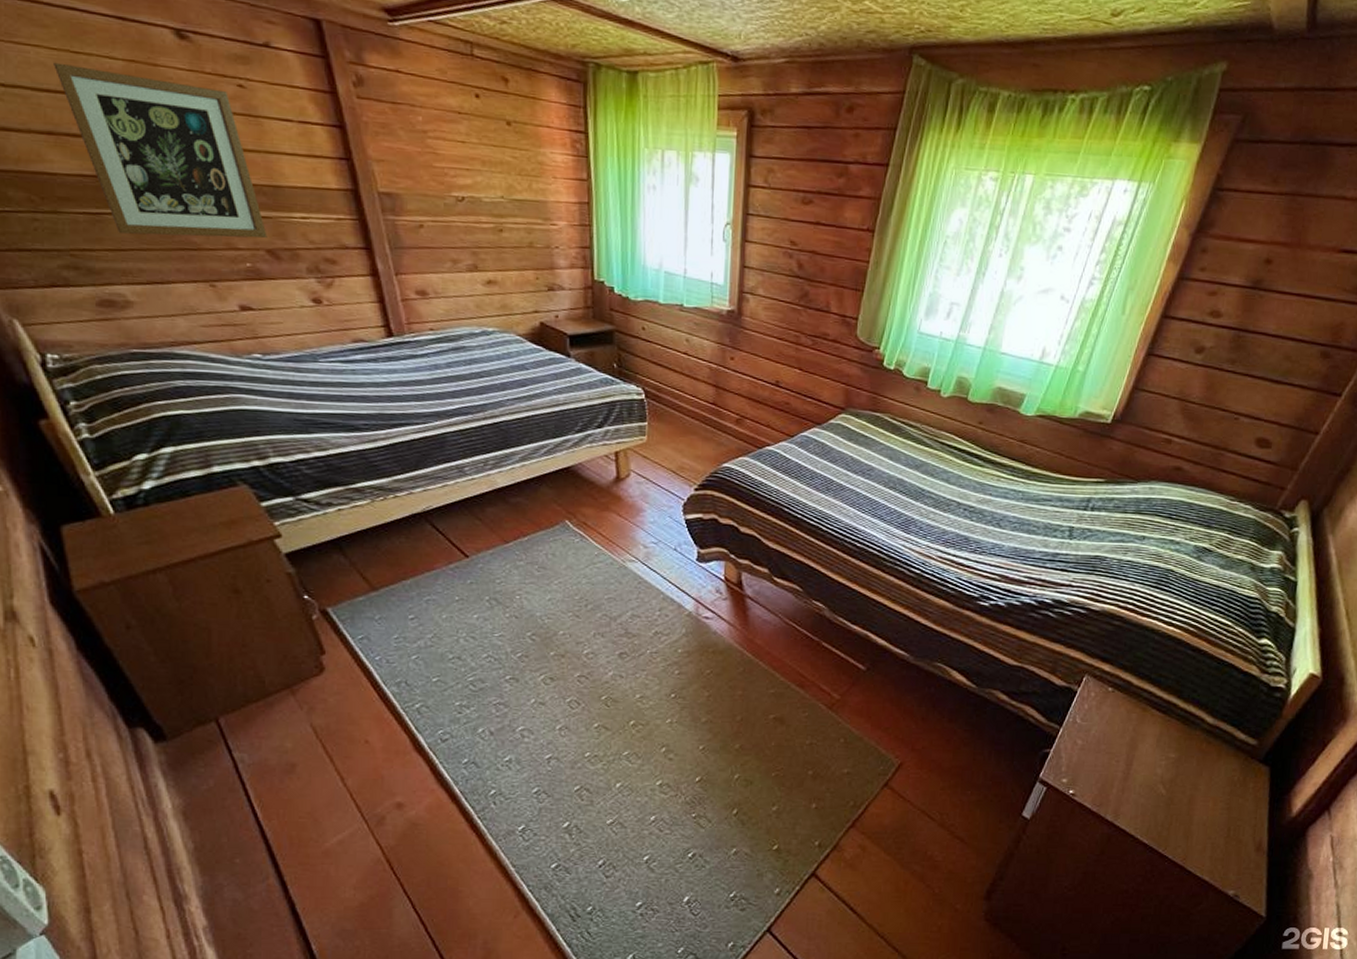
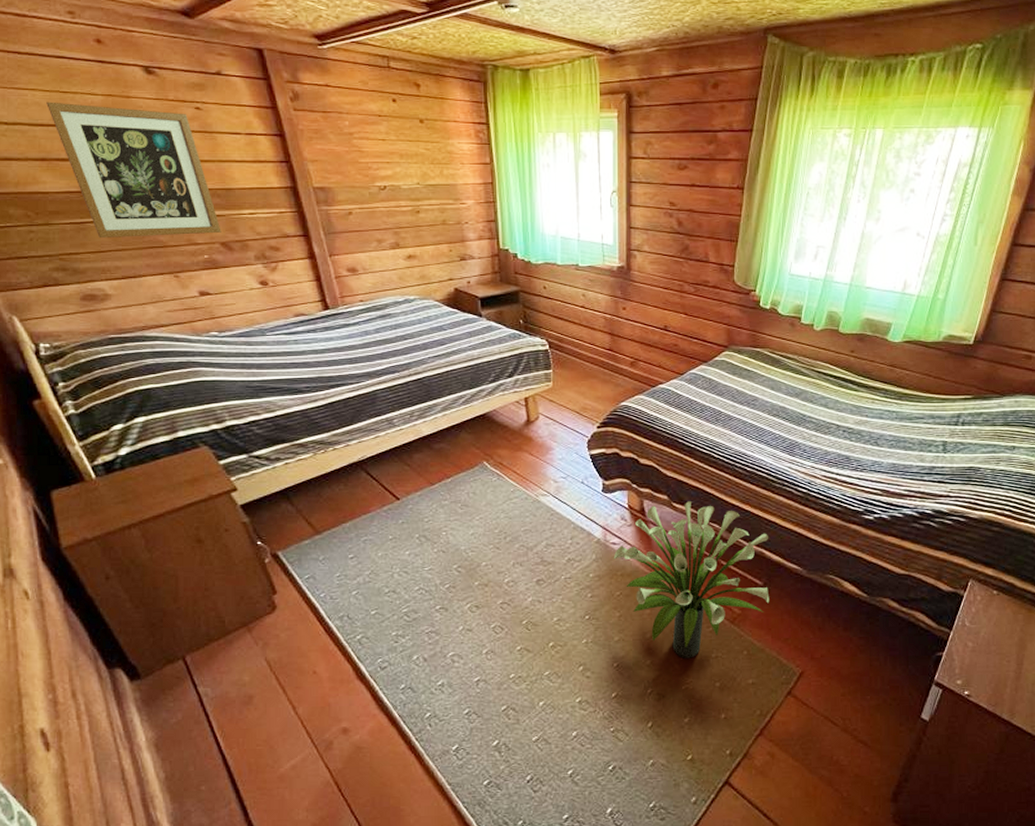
potted plant: none [705,576,876,744] -> present [613,501,770,658]

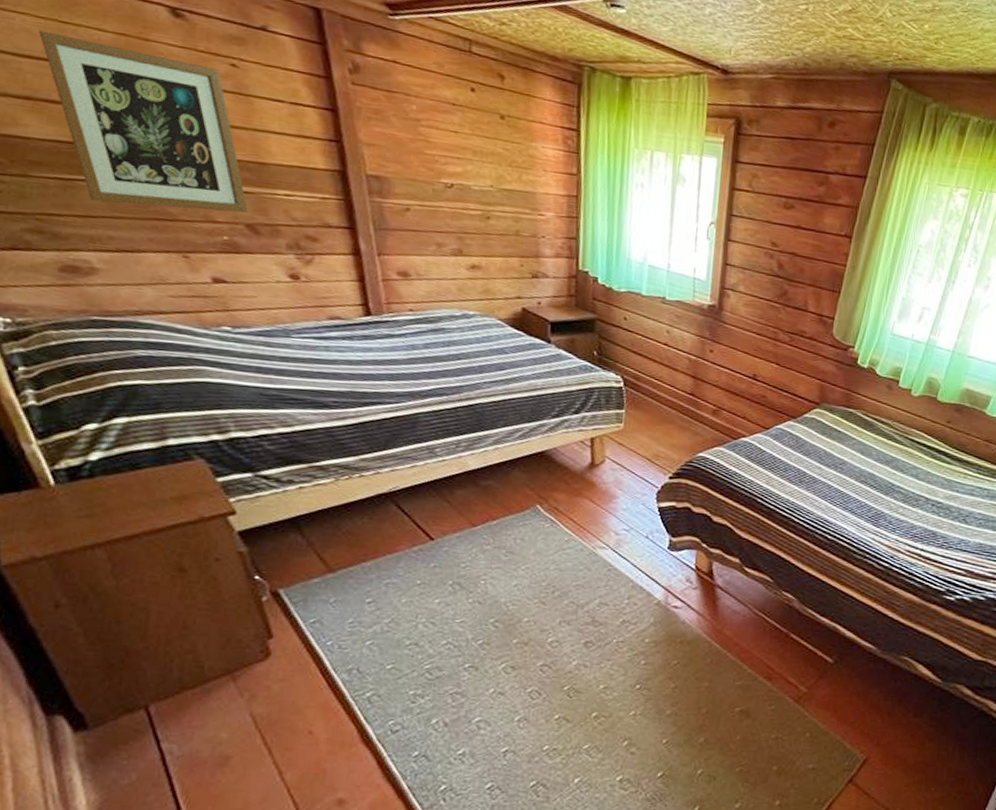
potted plant: present [613,501,770,658] -> none [673,567,845,738]

